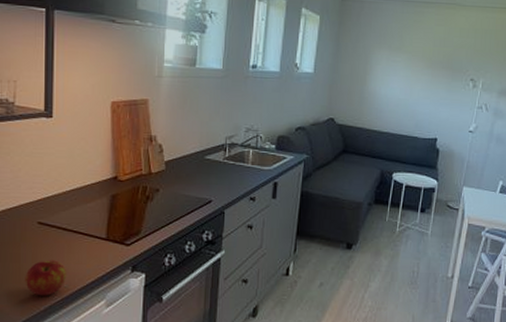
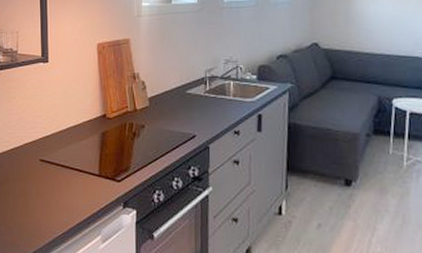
apple: present [25,260,67,296] -> none [31,195,67,230]

